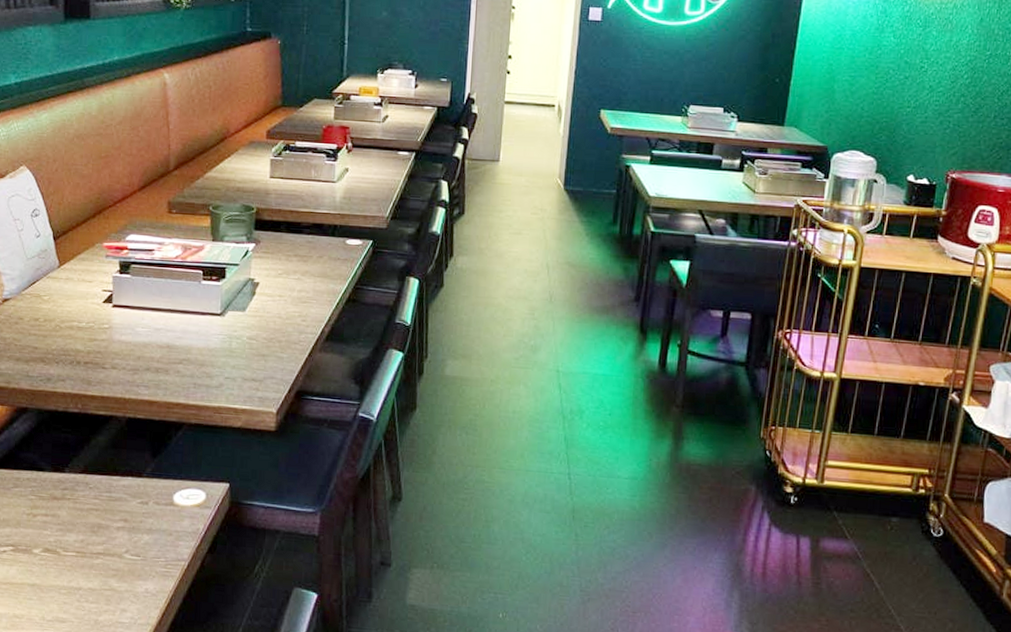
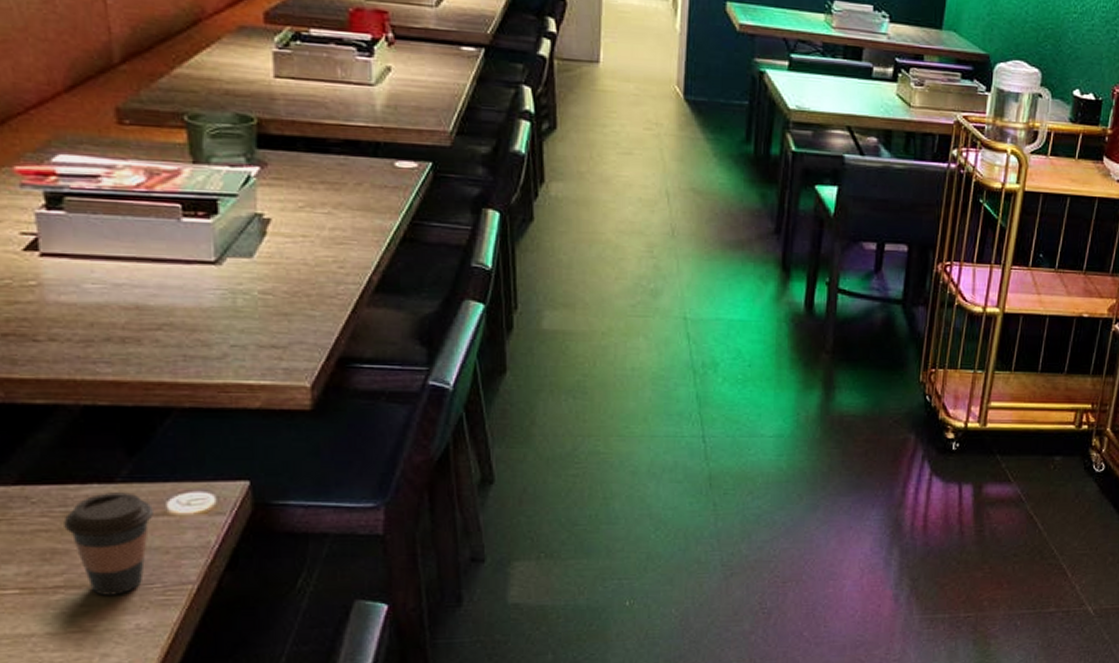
coffee cup: none [107,484,165,564] -> present [63,492,153,596]

